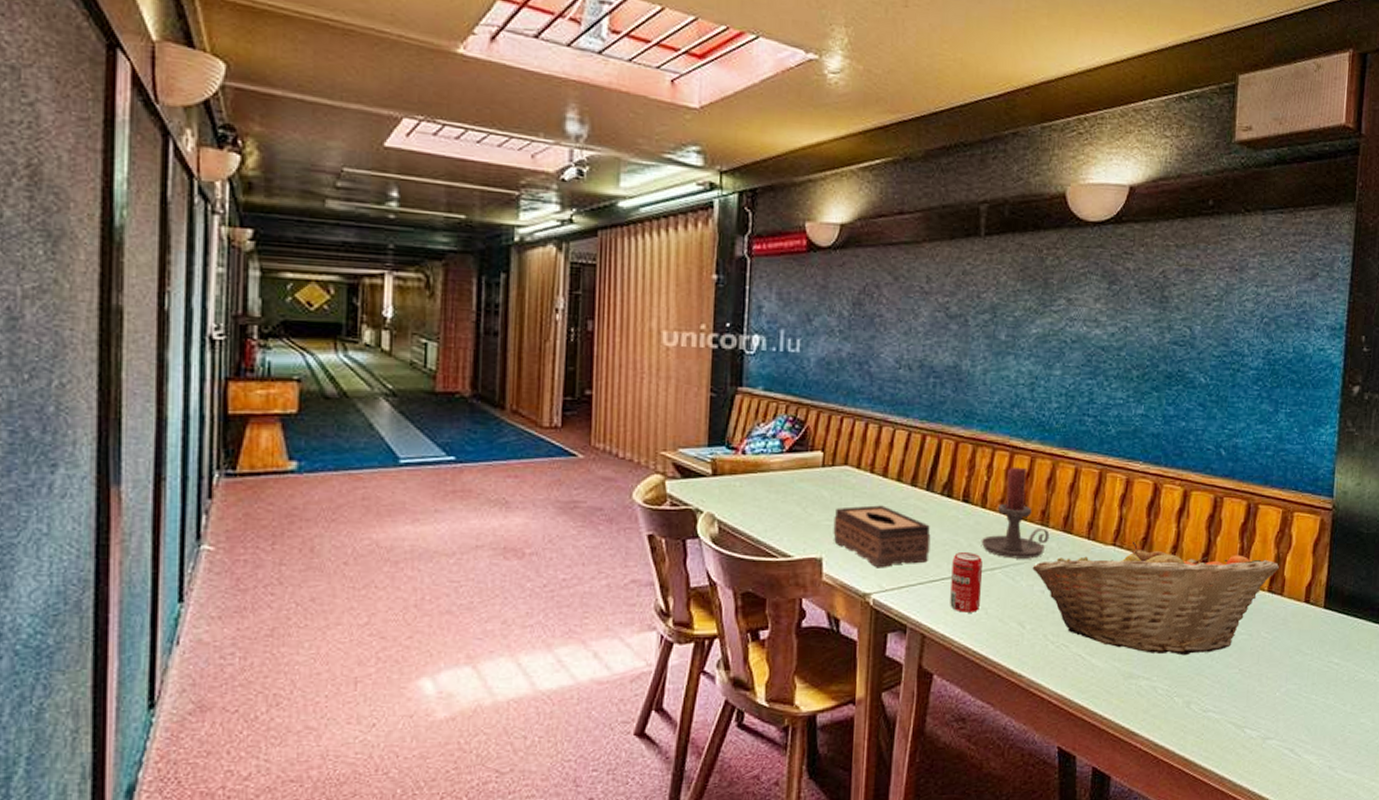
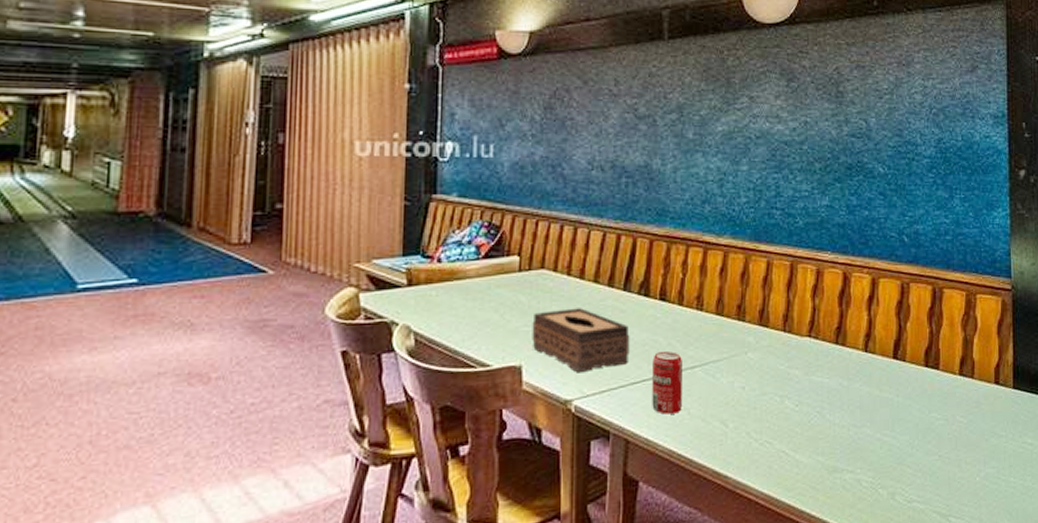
candle holder: present [981,467,1050,559] -> none [679,262,747,356]
fruit basket: present [1032,541,1280,656] -> none [732,331,968,446]

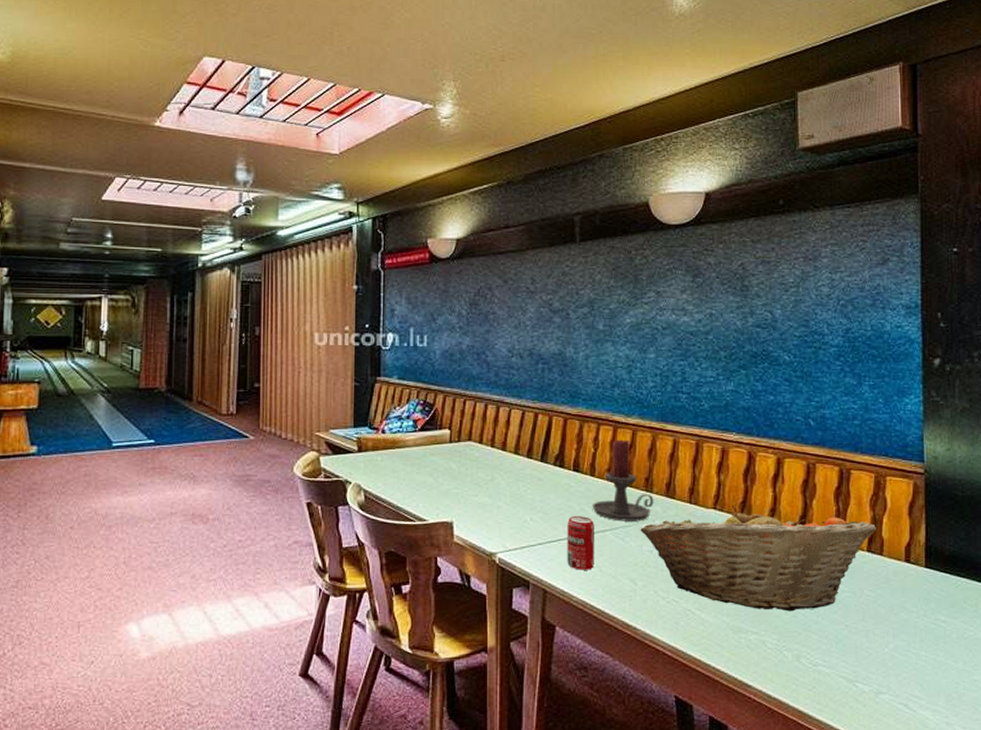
tissue box: present [532,308,630,373] -> none [461,475,547,531]
candle holder: none [679,262,747,356] -> present [592,439,654,522]
fruit basket: none [732,331,968,446] -> present [640,505,877,612]

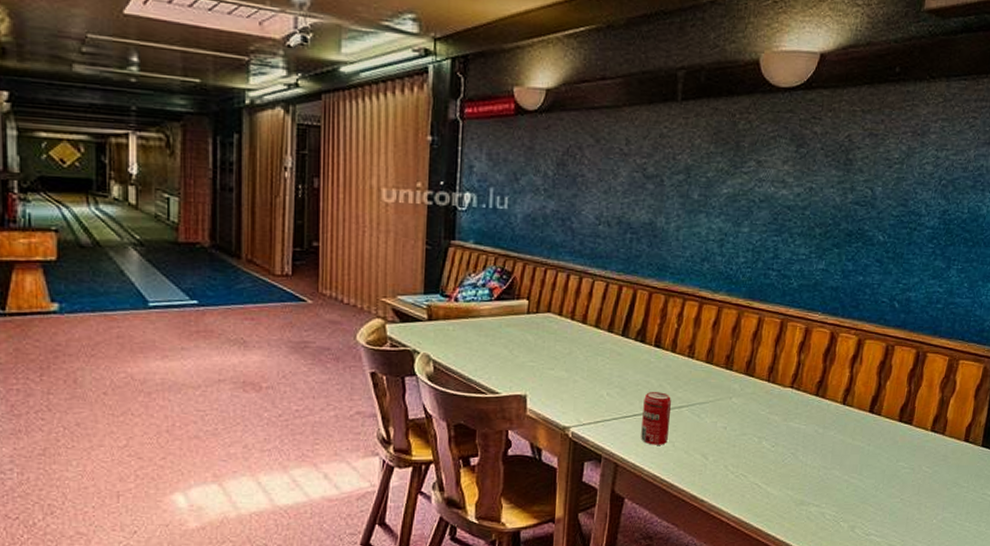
candle holder: present [592,439,654,522] -> none [670,315,733,399]
fruit basket: present [640,505,877,612] -> none [716,384,943,486]

